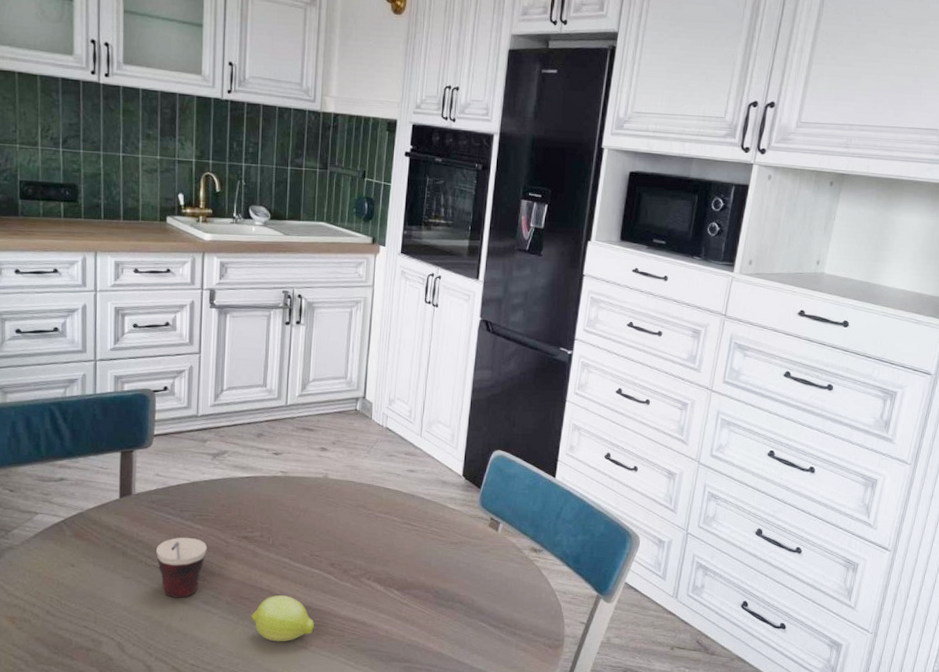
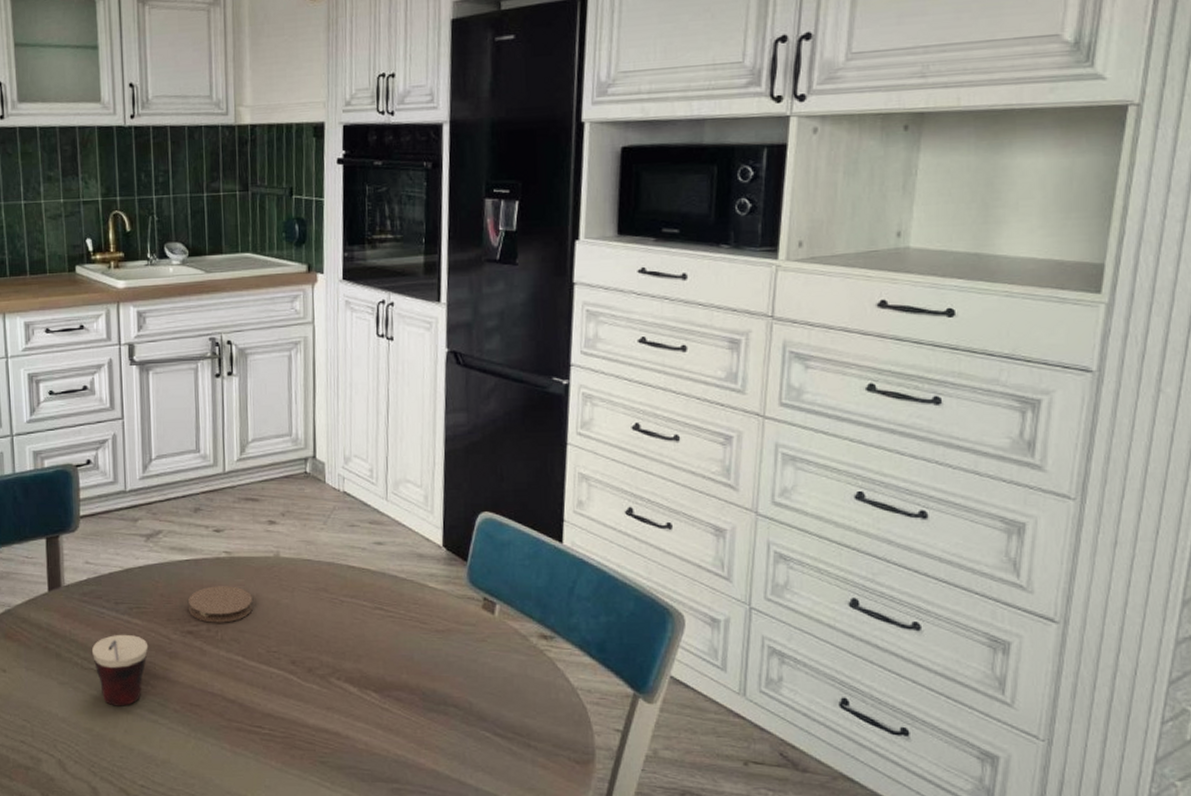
coaster: none [246,499,302,531] -> present [188,586,253,623]
fruit: present [250,595,314,642] -> none [203,701,278,758]

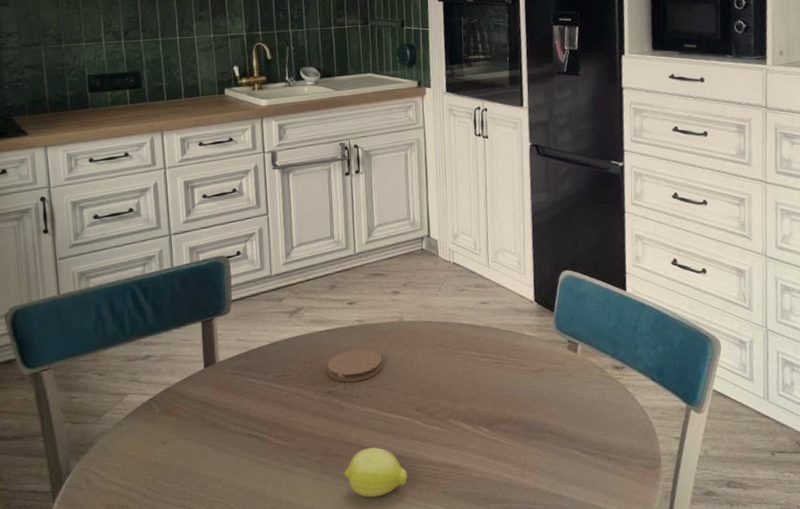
cup: present [92,634,149,706] -> none [244,399,294,464]
fruit: none [203,701,278,758] -> present [343,447,408,498]

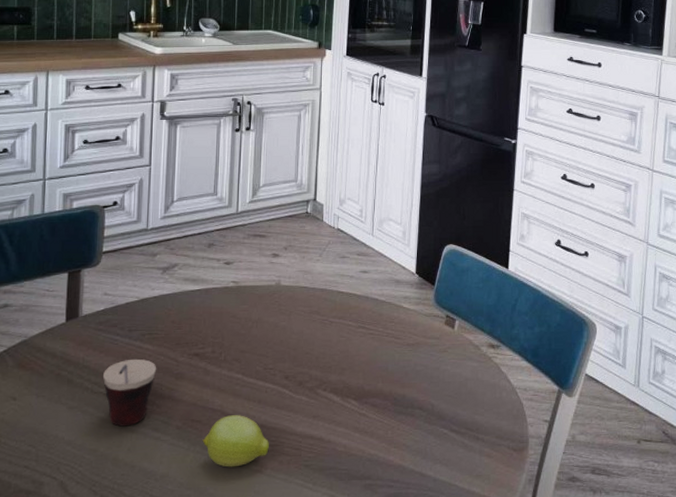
cup: none [244,399,294,464] -> present [103,358,157,427]
coaster: present [327,349,382,382] -> none [197,312,254,345]

